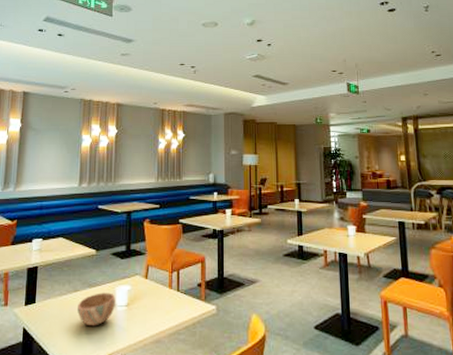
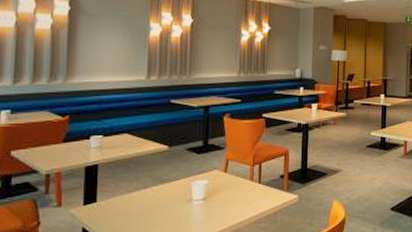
bowl: present [77,292,116,326] -> none [147,188,191,222]

